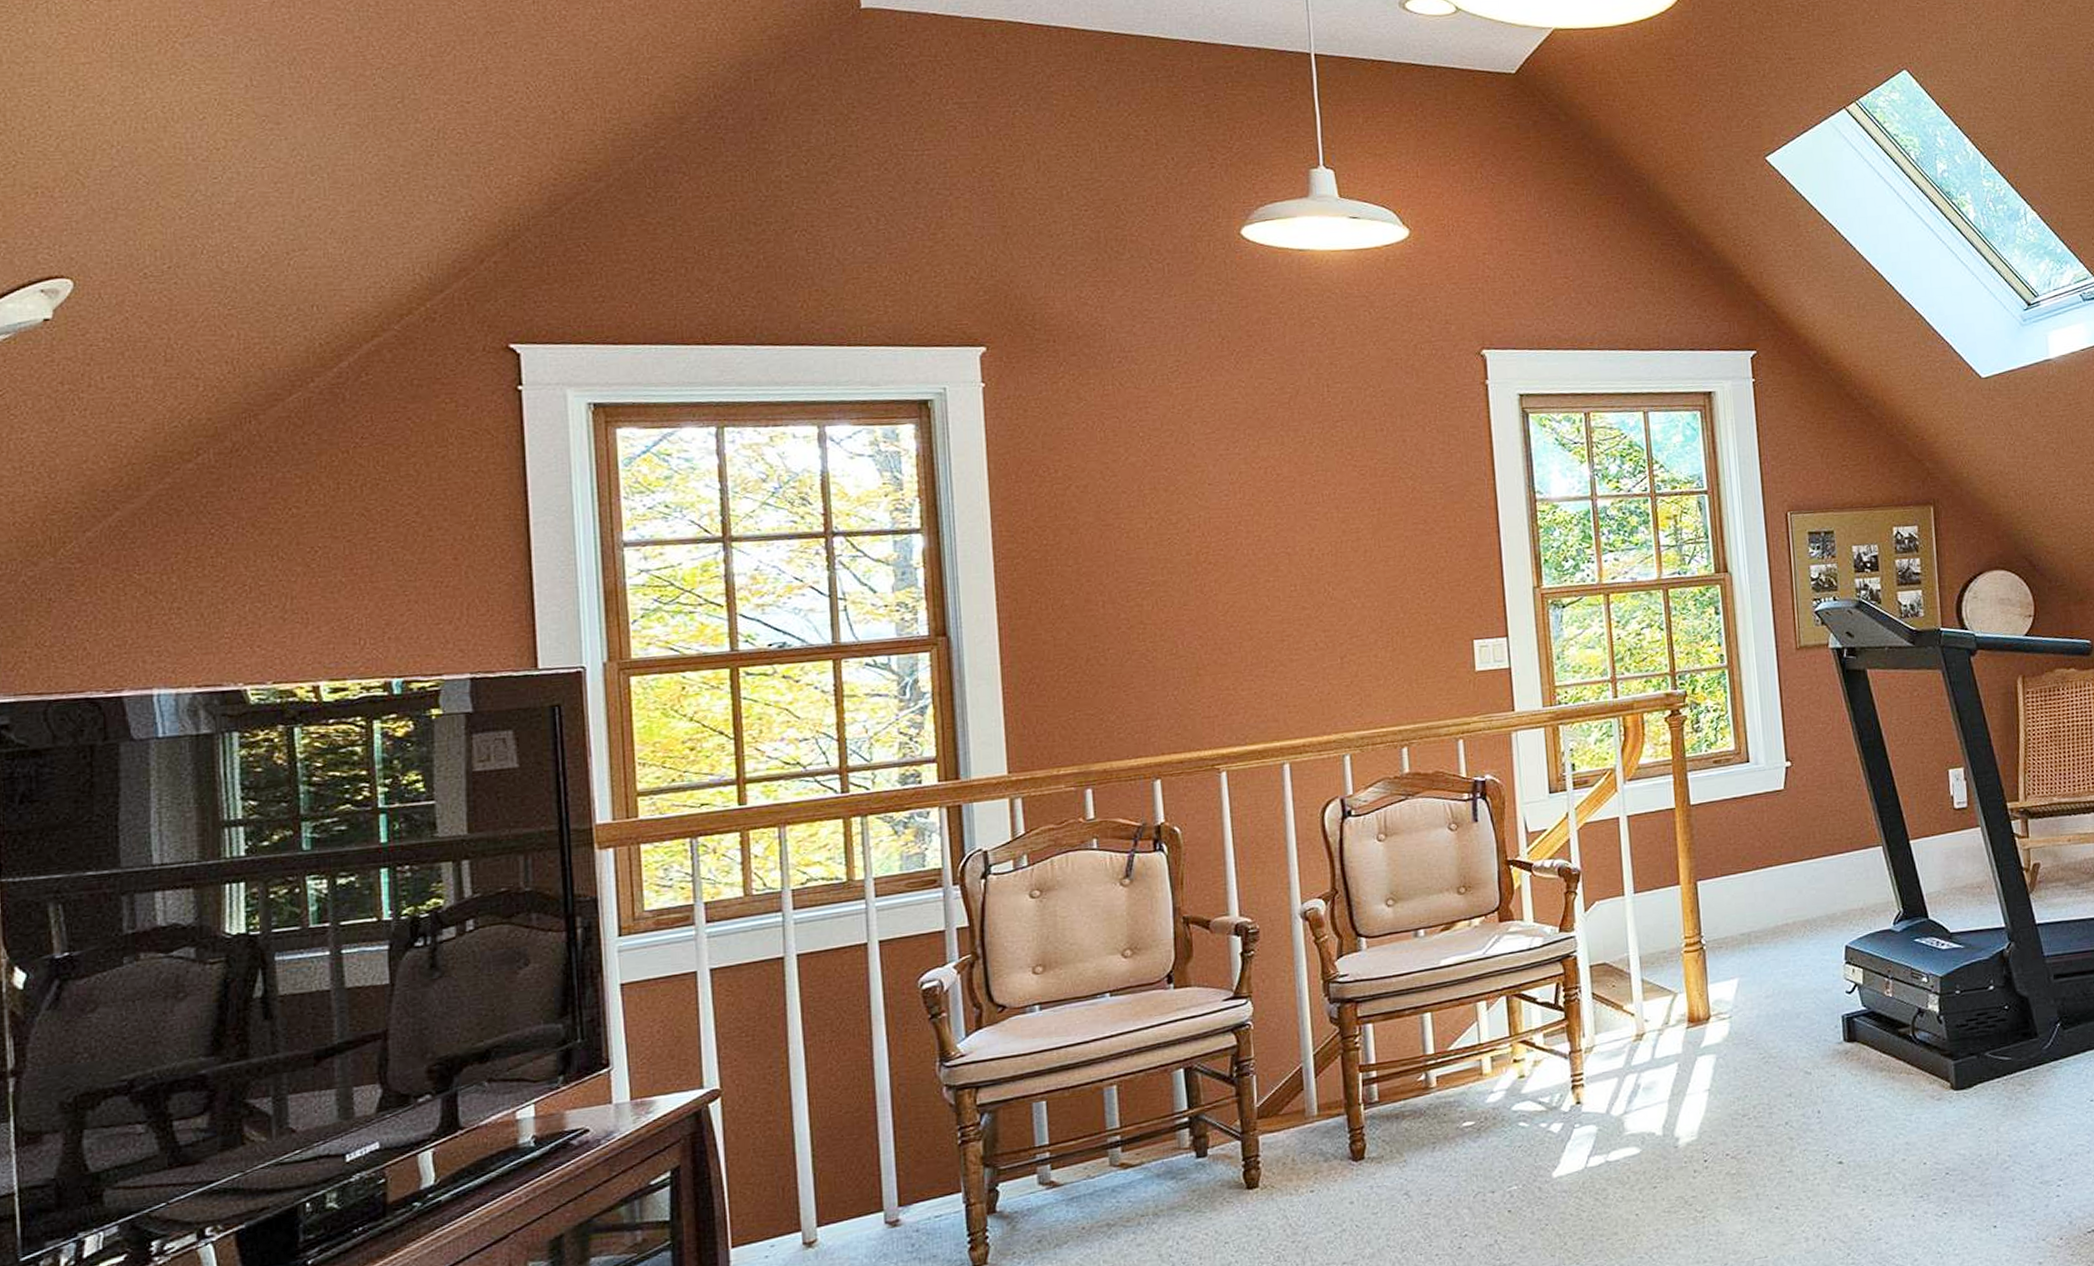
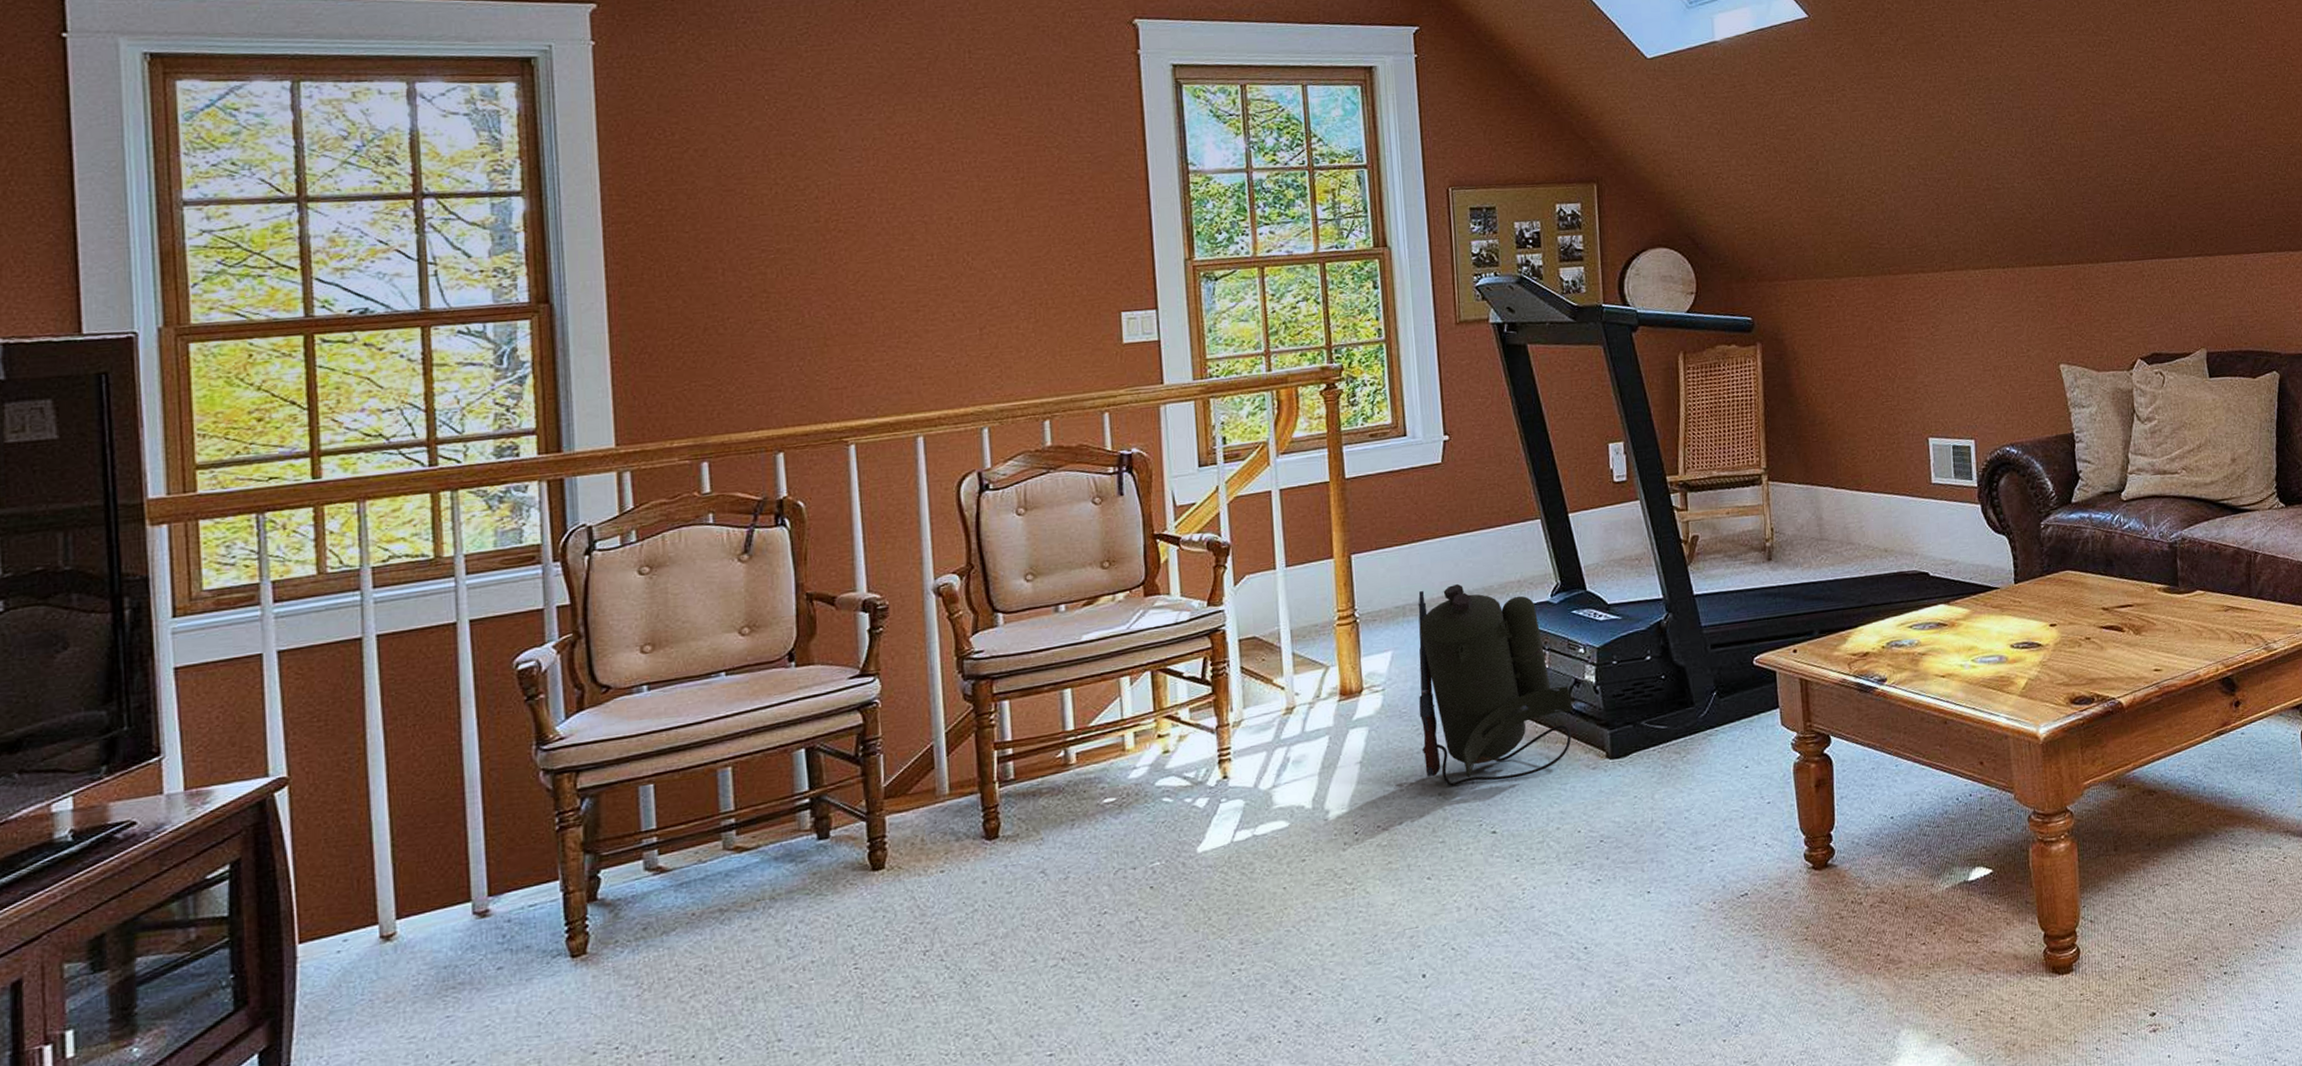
backpack: none [1762,911,1917,1115] -> present [1418,583,1573,786]

